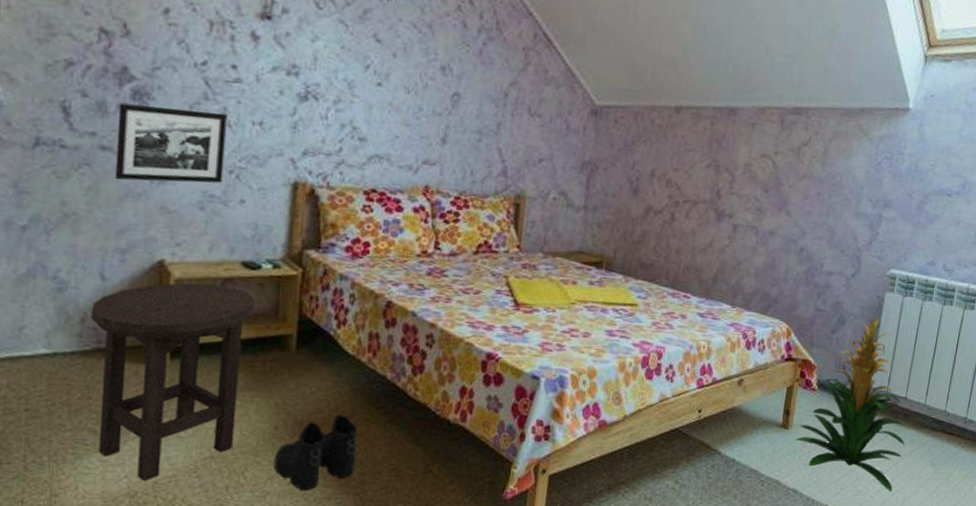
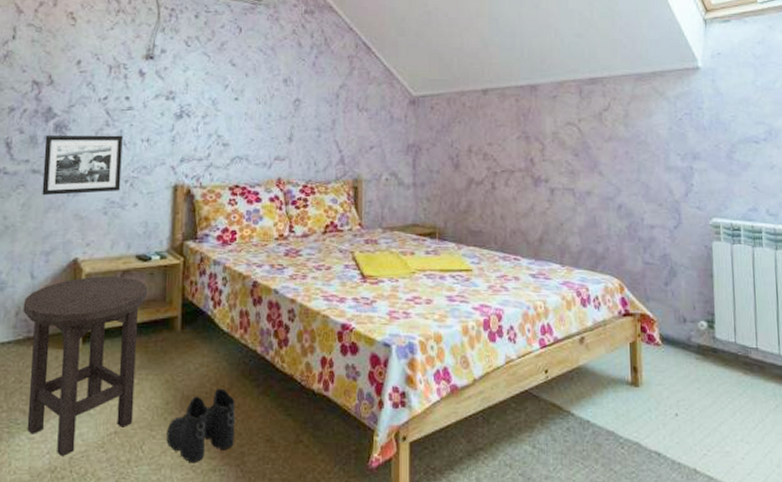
indoor plant: present [796,317,906,492] -> none [649,267,767,453]

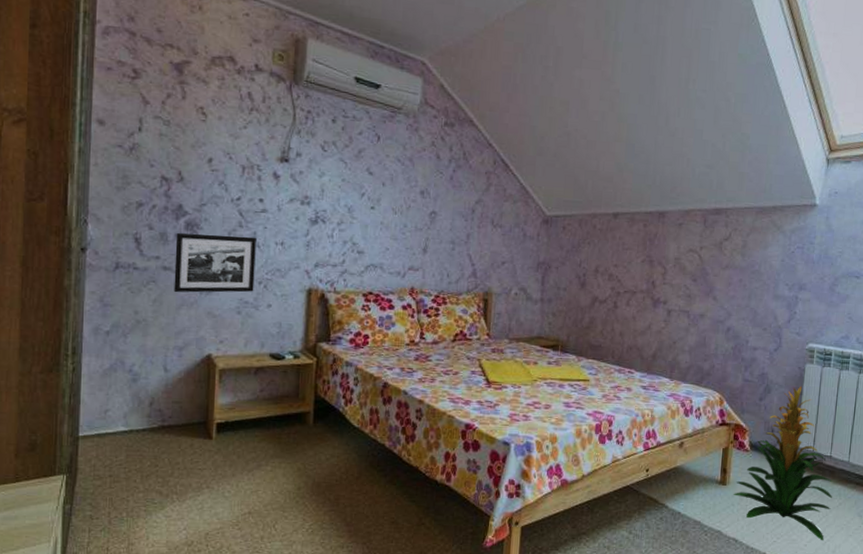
stool: present [23,276,148,457] -> none [157,372,281,533]
boots: present [166,388,236,462] -> none [298,477,364,540]
indoor plant: none [649,267,767,453] -> present [734,386,832,541]

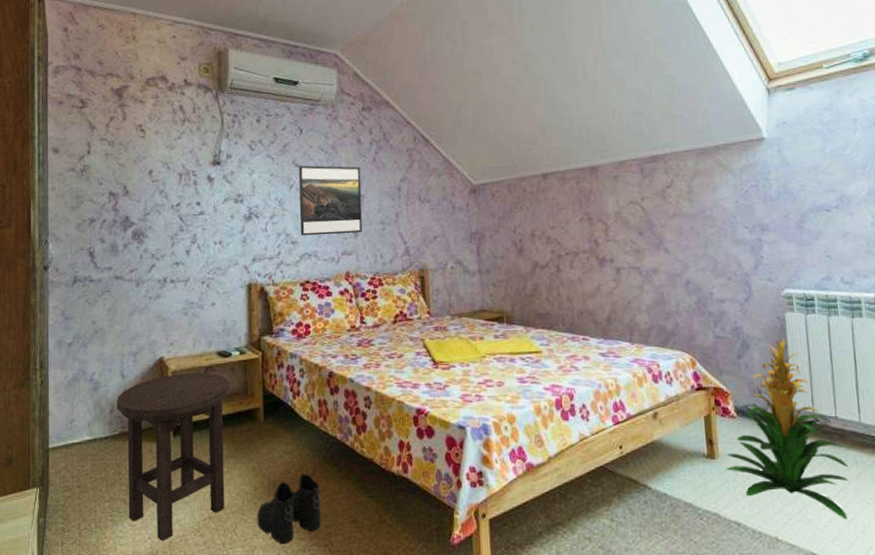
stool: none [157,372,281,533] -> present [117,372,230,542]
picture frame: present [174,233,257,293] -> none [125,239,198,300]
boots: none [298,477,364,540] -> present [257,473,321,543]
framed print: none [368,174,436,250] -> present [299,165,363,236]

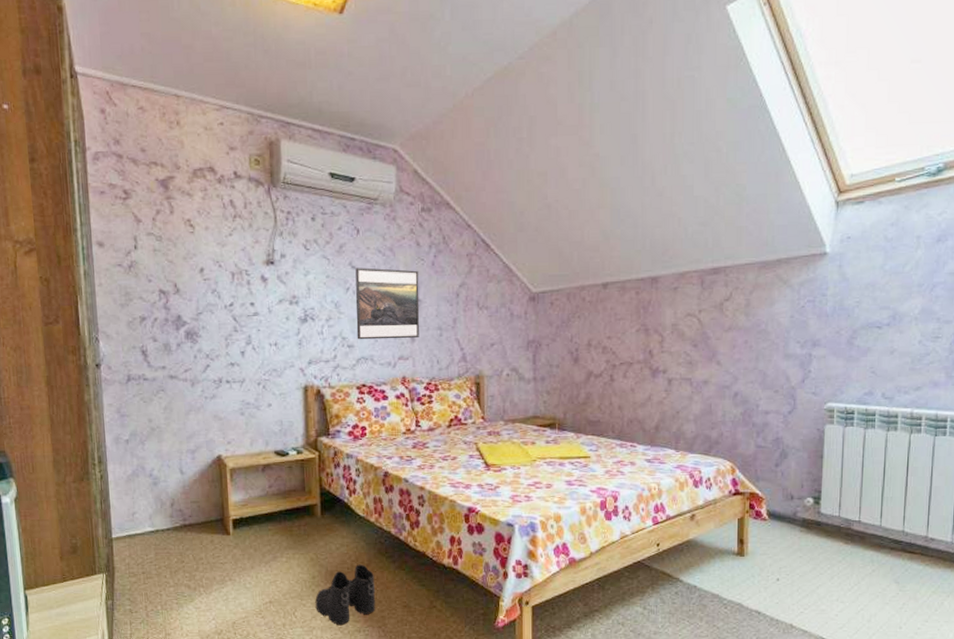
stool: present [117,372,230,542] -> none [176,470,288,622]
indoor plant: present [726,338,849,520] -> none [753,448,864,610]

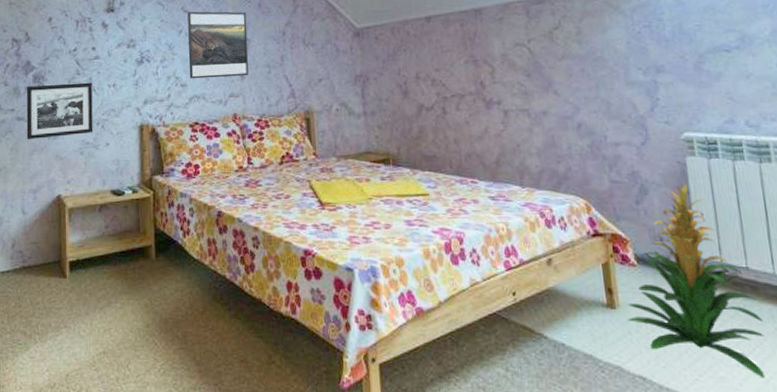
picture frame: none [178,340,254,400] -> present [26,82,93,140]
boots: present [315,564,376,625] -> none [149,312,211,381]
indoor plant: none [753,448,864,610] -> present [628,183,765,379]

